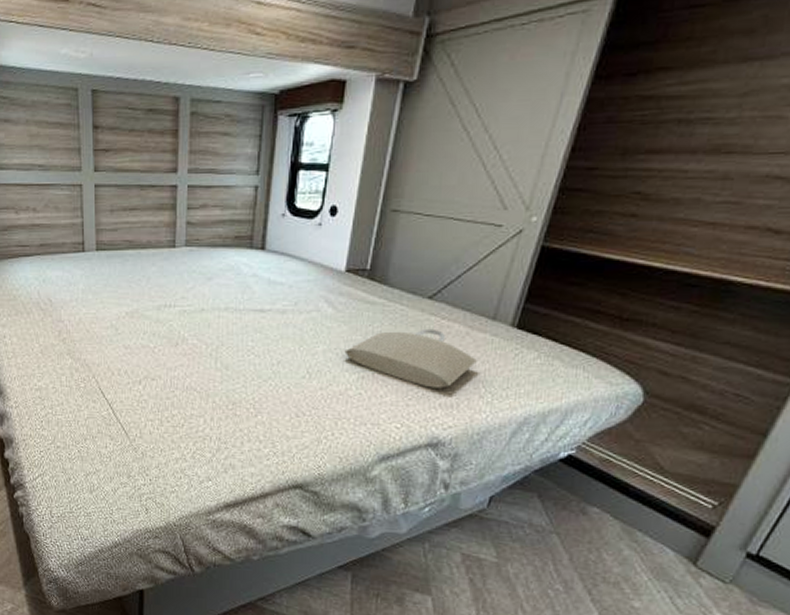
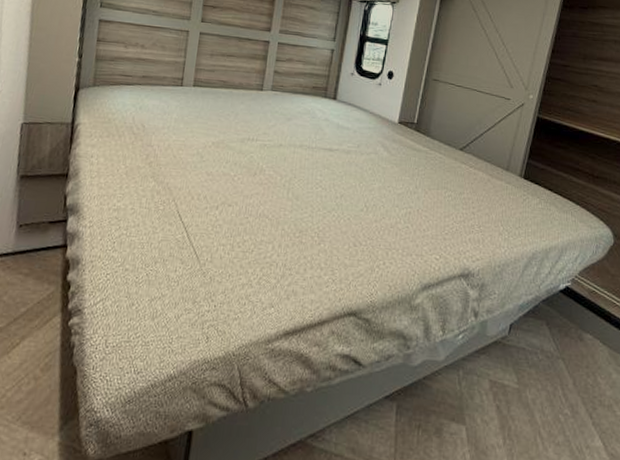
tote bag: present [344,328,478,388] -> none [395,174,497,226]

